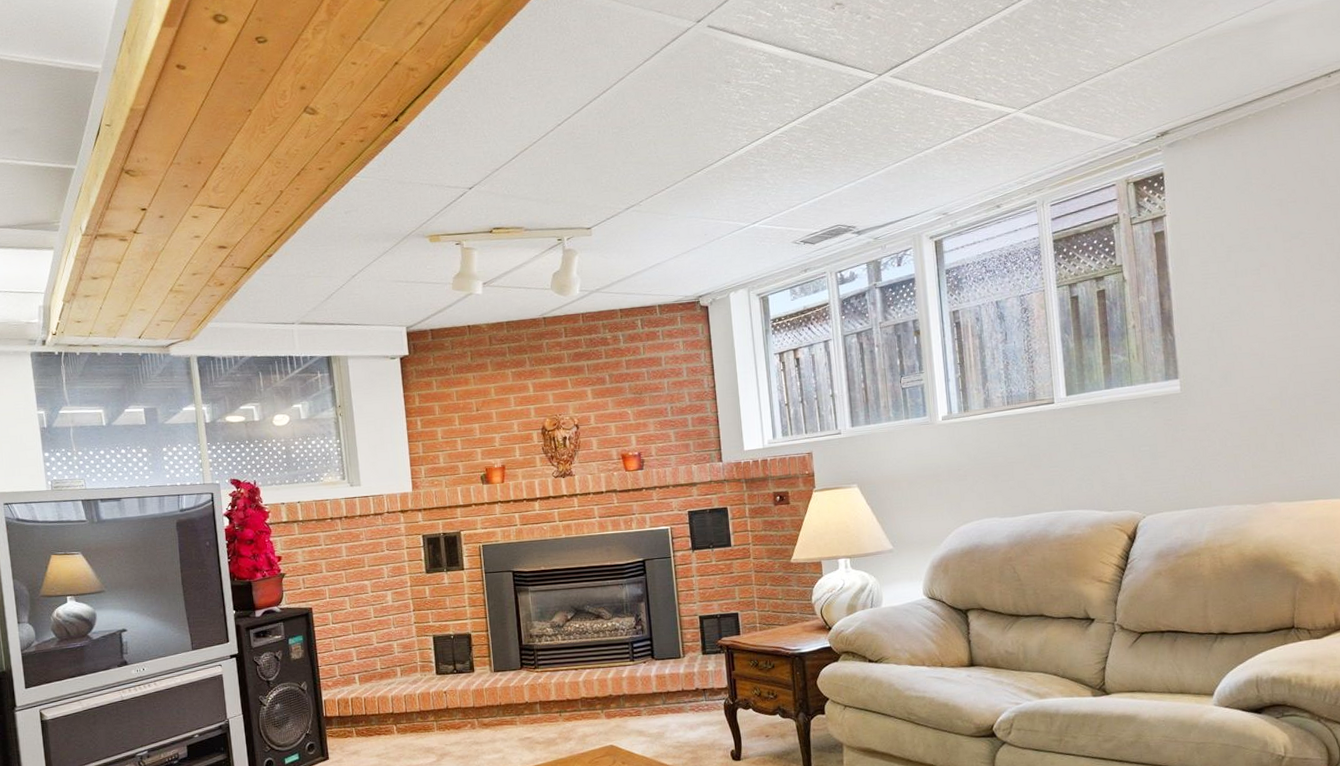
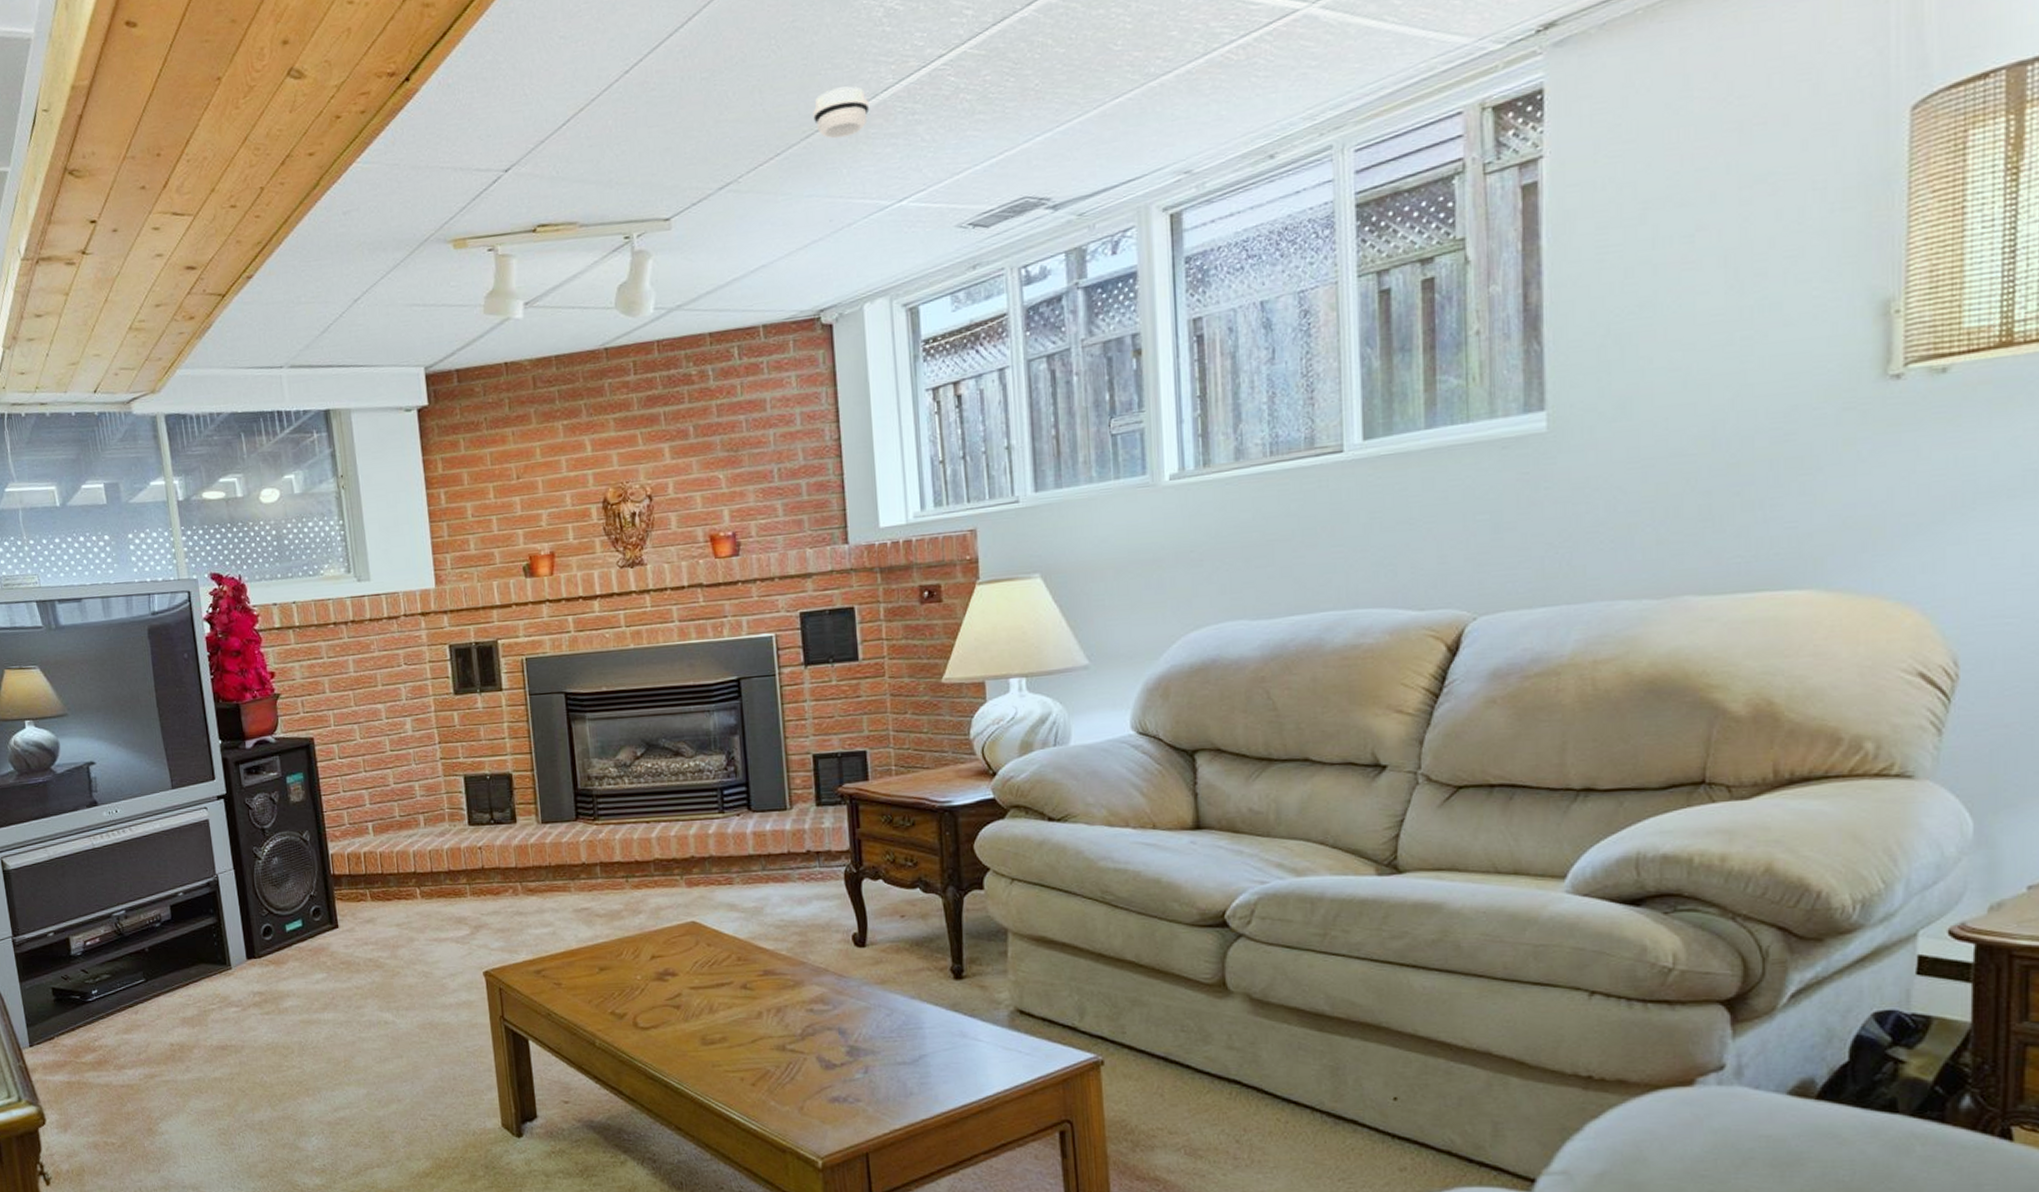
smoke detector: none [692,144,731,179] -> present [813,86,870,139]

